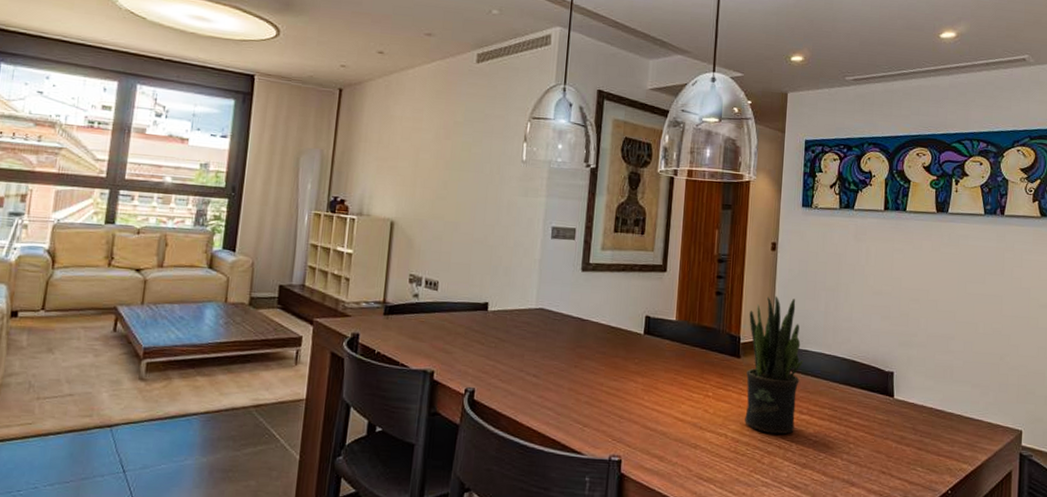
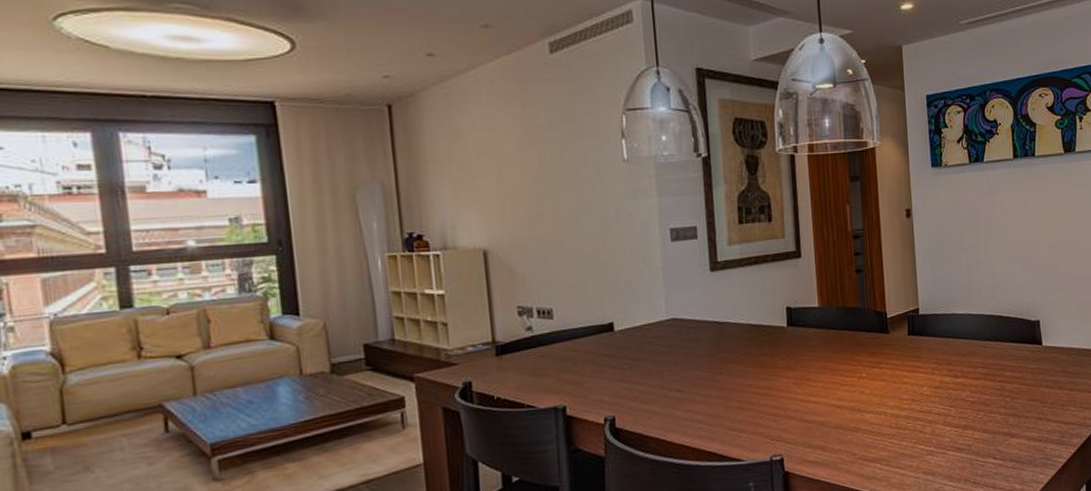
potted plant: present [745,296,803,435] -> none [892,264,952,403]

